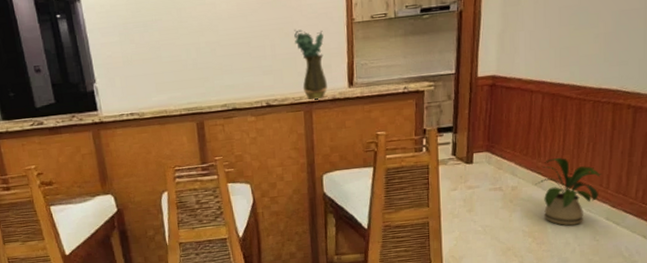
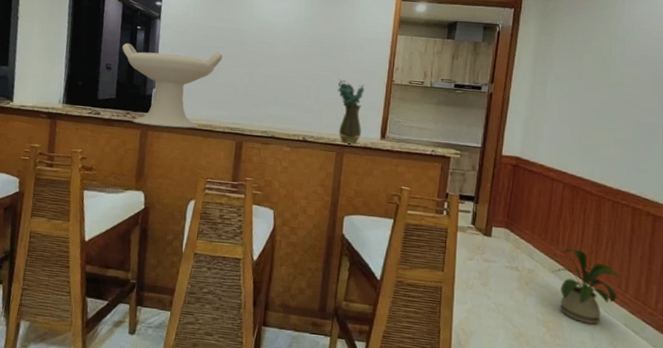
decorative bowl: none [46,26,161,126] -> present [122,43,223,129]

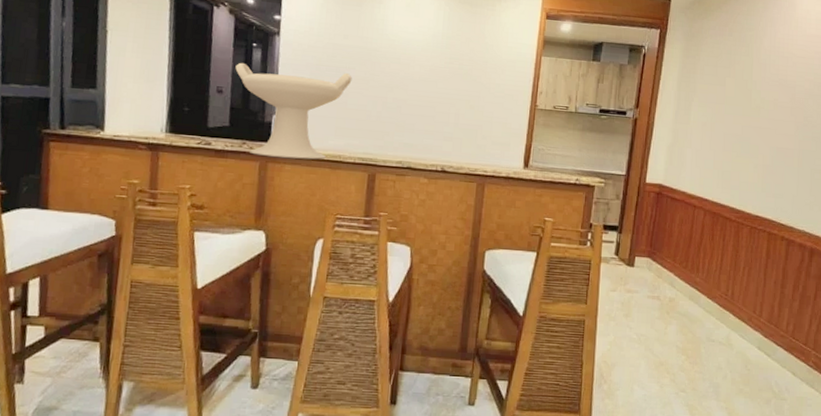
vase: present [338,79,364,145] -> none [479,104,507,175]
house plant: present [552,248,621,325] -> none [692,275,756,350]

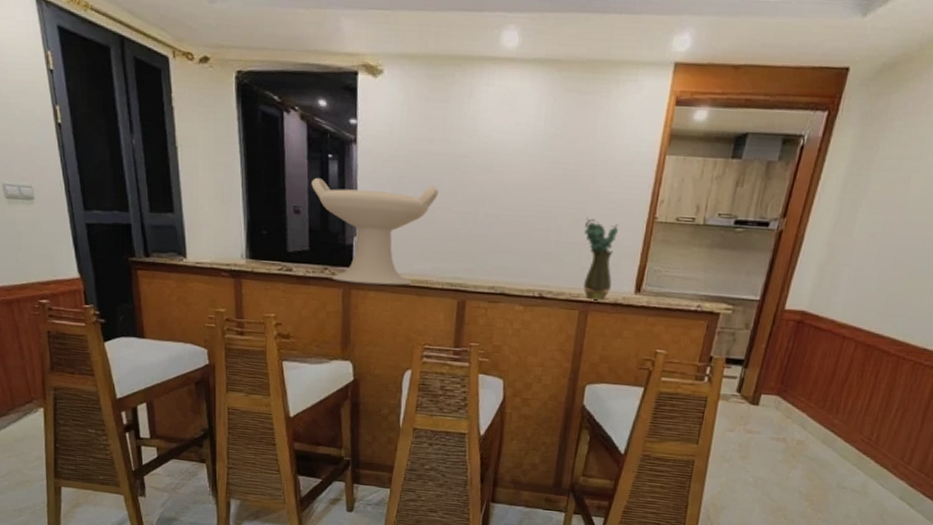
vase: none [479,104,507,175] -> present [582,218,618,301]

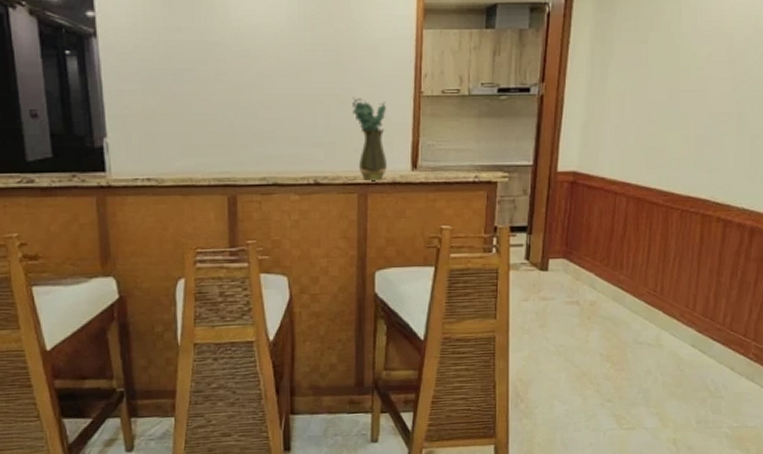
decorative bowl: present [311,177,439,287] -> none [48,76,194,190]

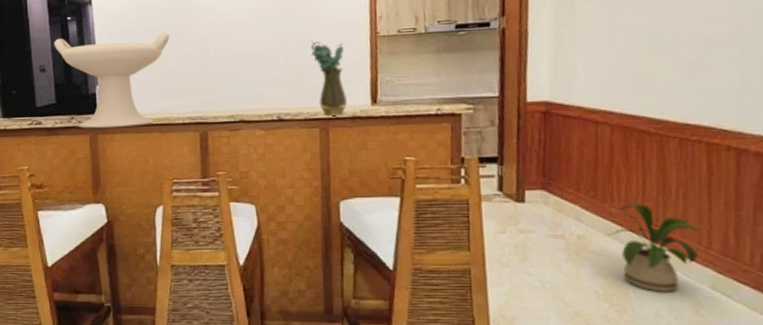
decorative bowl: none [48,76,194,190] -> present [54,32,170,129]
house plant: none [616,270,689,351] -> present [609,203,700,292]

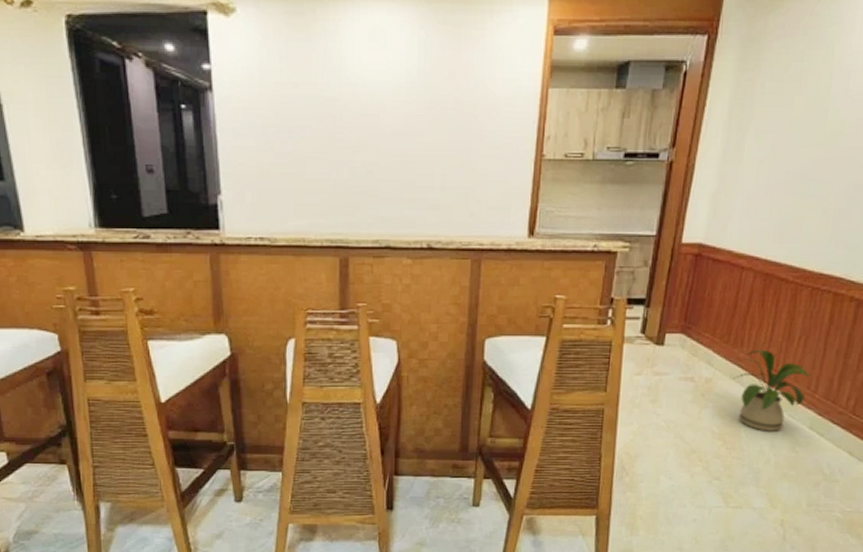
decorative bowl: present [54,32,170,129] -> none [164,131,309,248]
vase: present [311,41,347,117] -> none [470,160,505,248]

